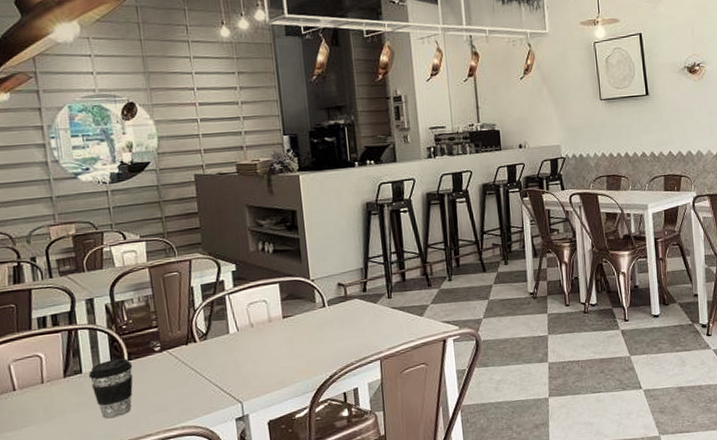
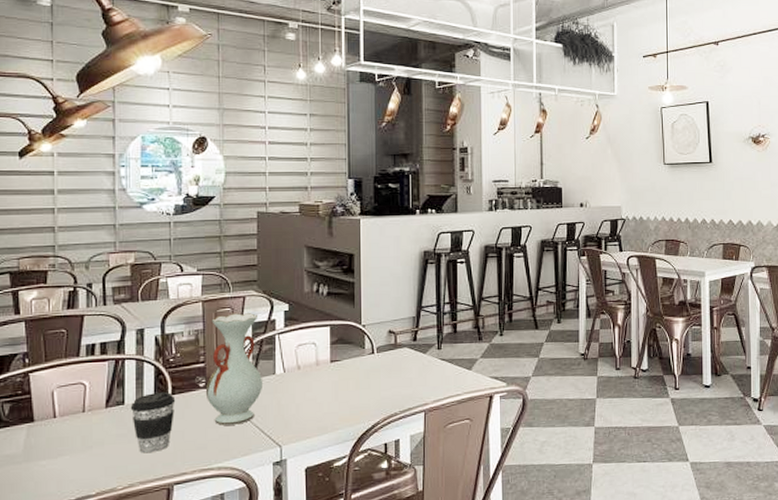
vase: none [160,275,218,387] -> present [205,313,264,426]

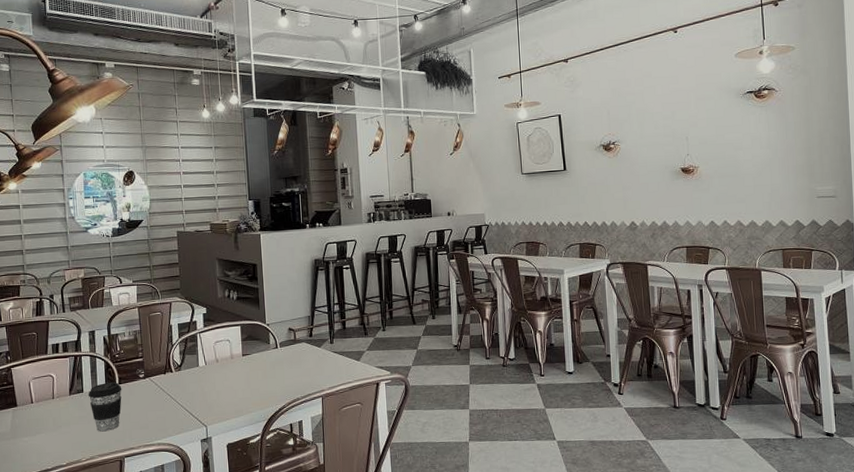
vase: present [205,313,264,426] -> none [144,316,190,409]

